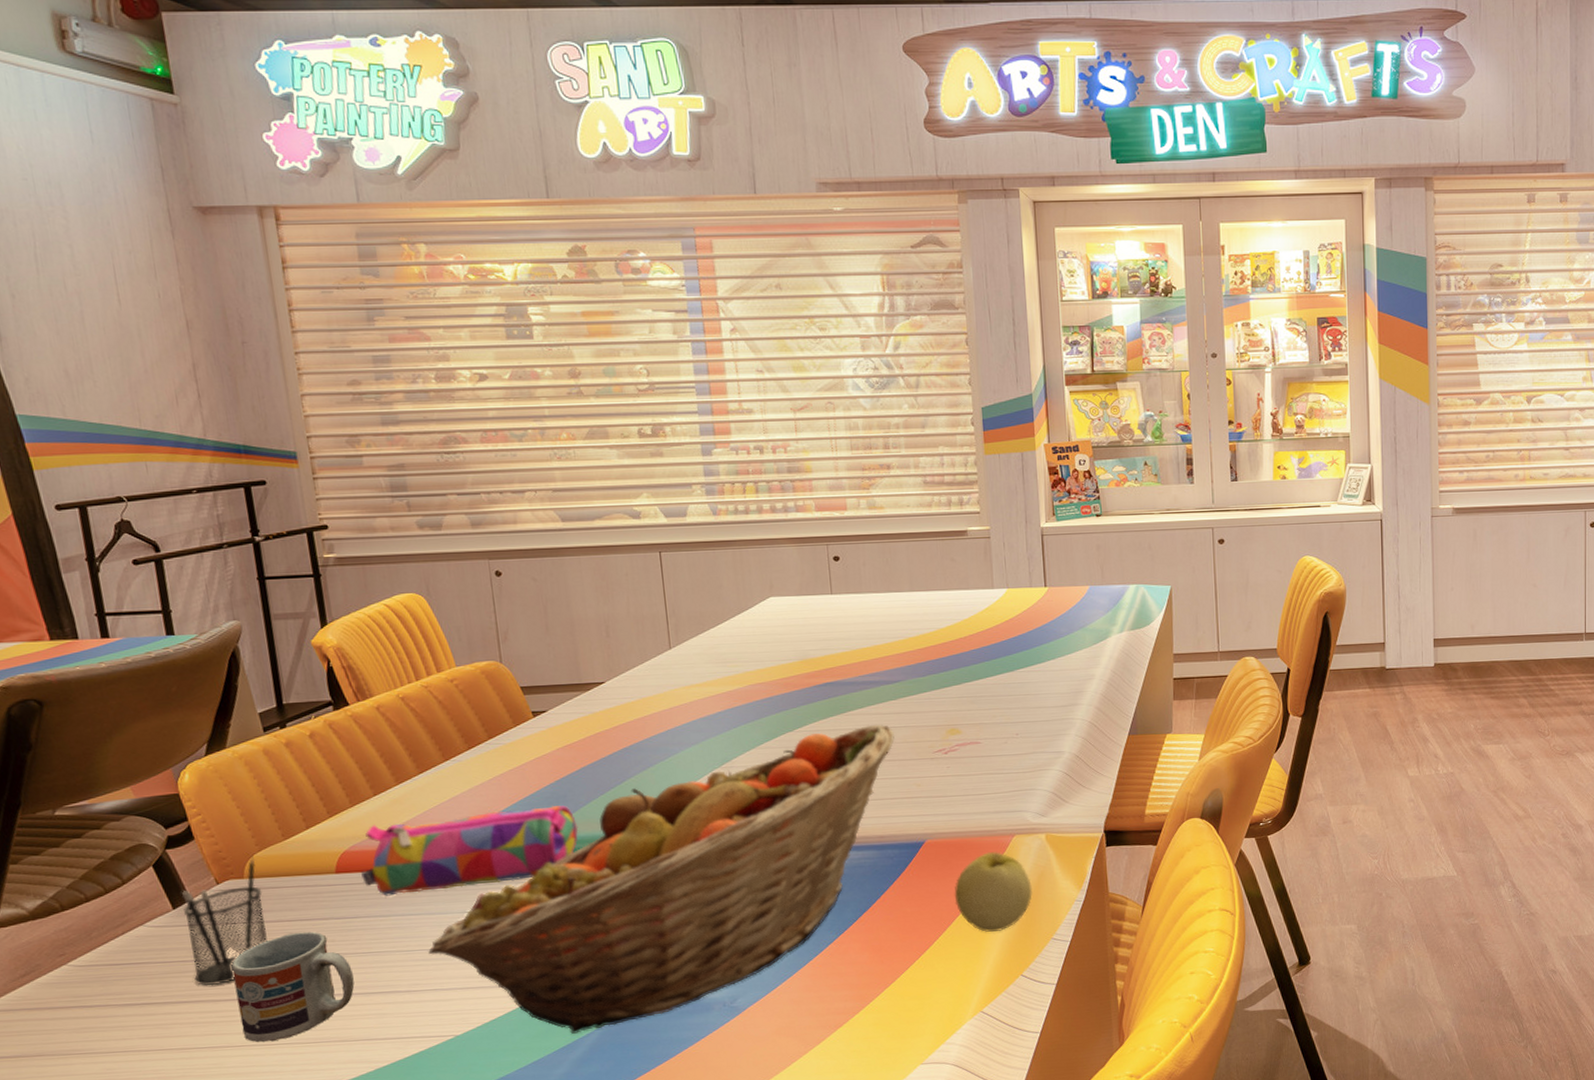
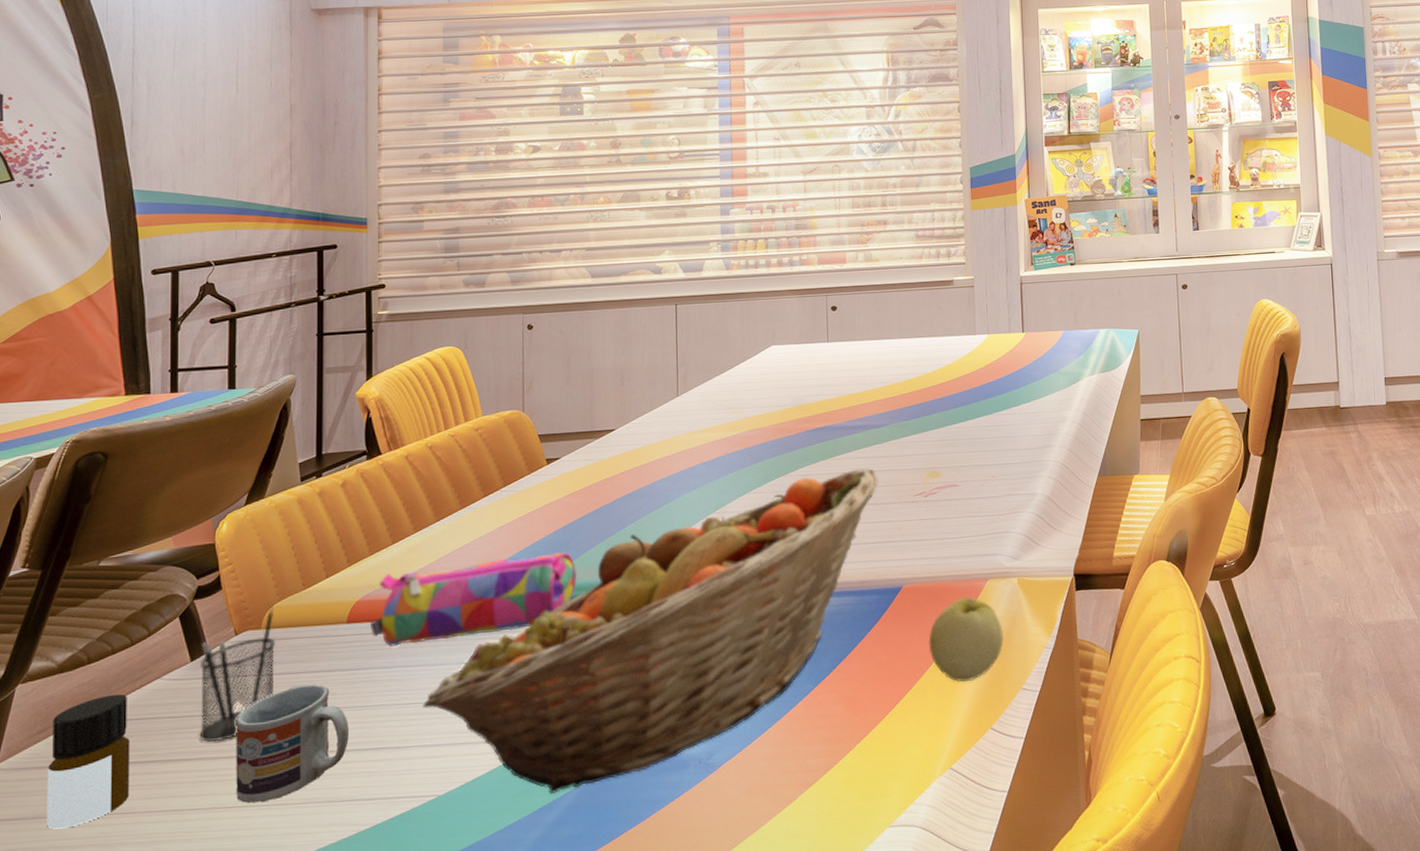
bottle: none [34,940,131,1066] -> present [46,694,130,830]

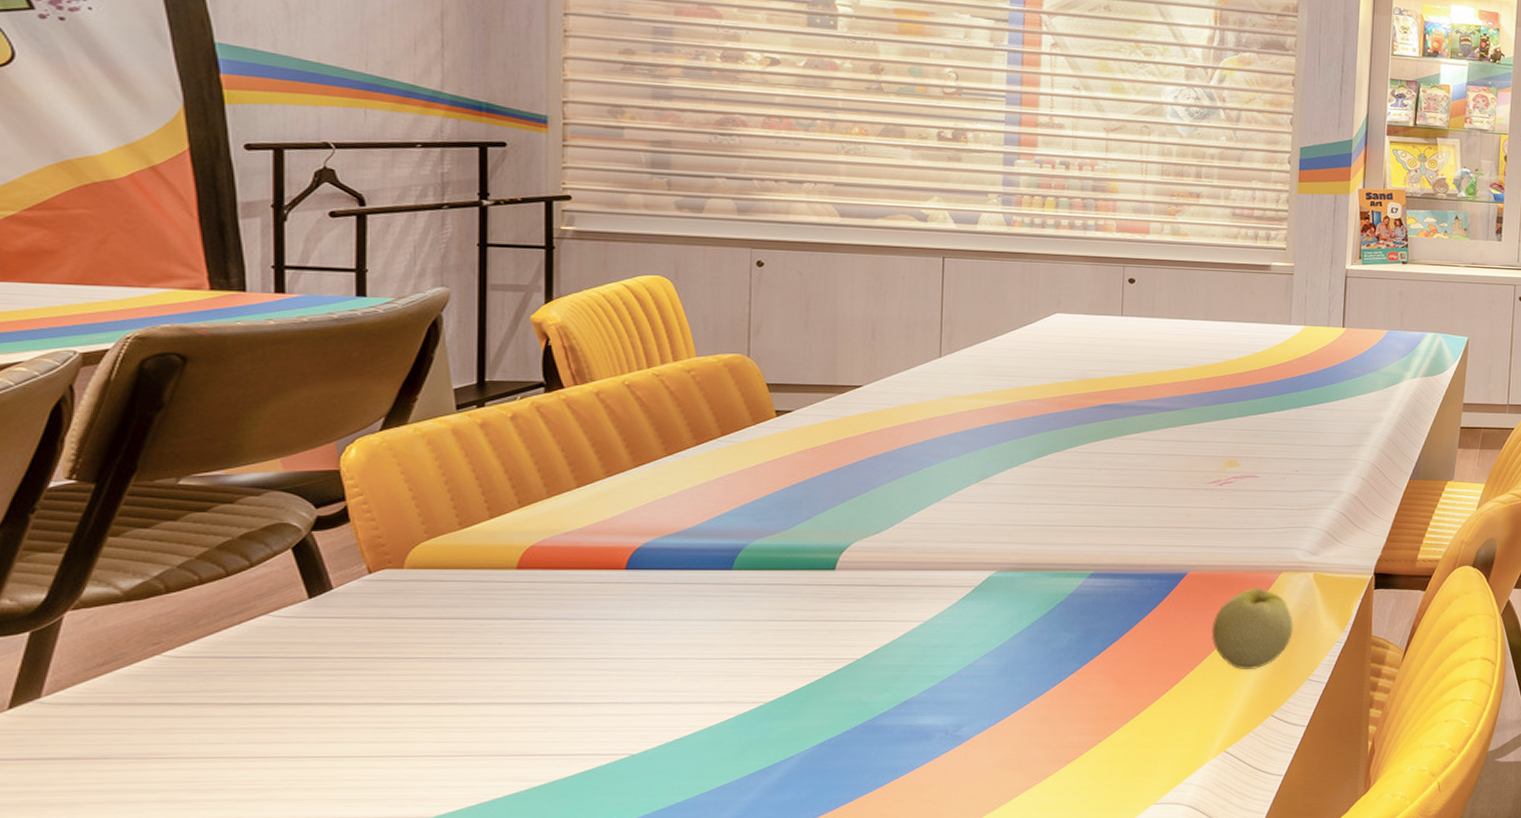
bottle: present [46,694,130,830] -> none [112,628,228,772]
pencil holder: present [199,606,276,743] -> none [321,544,424,687]
cup: present [236,684,349,803] -> none [370,632,518,754]
pencil case: present [370,551,578,647] -> none [548,510,810,597]
fruit basket: present [423,468,880,793] -> none [613,450,1171,758]

